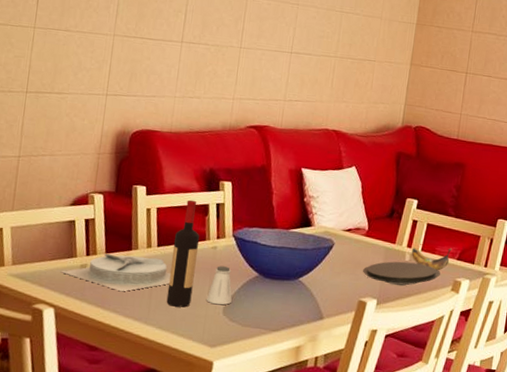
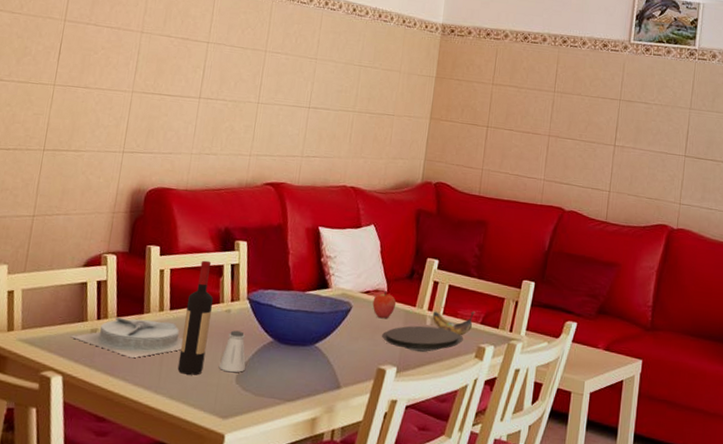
apple: none [354,229,377,255] -> present [372,291,397,319]

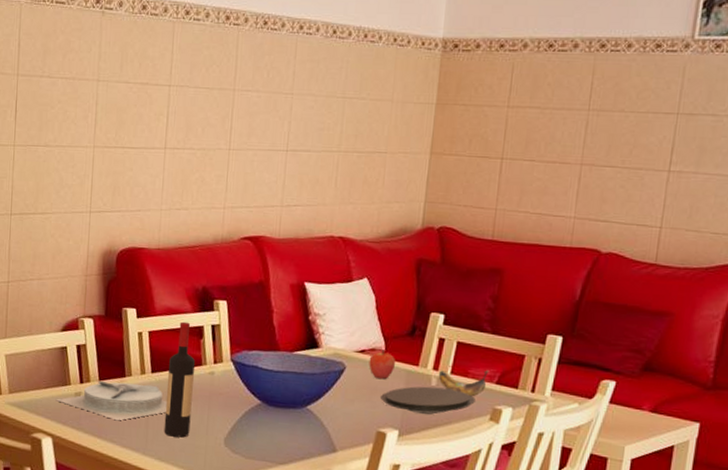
saltshaker: present [218,330,246,373] -> none [205,393,234,435]

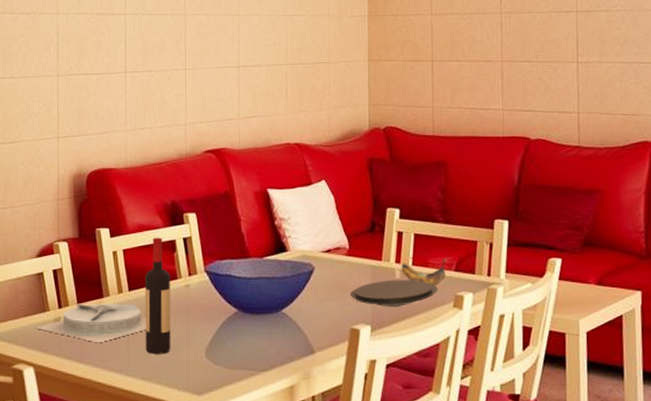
apple: present [369,349,396,380] -> none [335,248,361,277]

